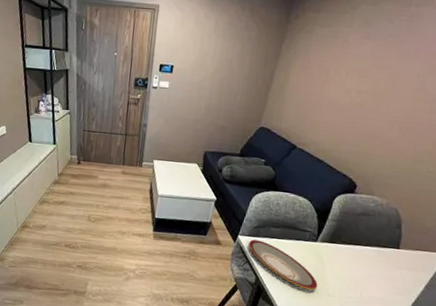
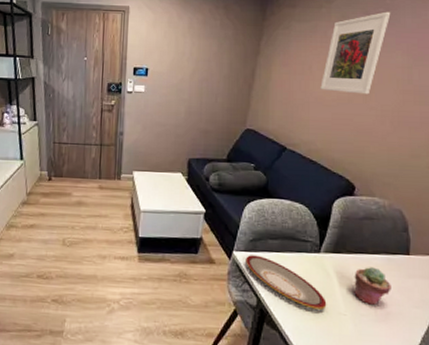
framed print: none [335,19,414,101] -> present [320,11,391,95]
potted succulent: none [343,256,379,290] -> present [354,267,391,306]

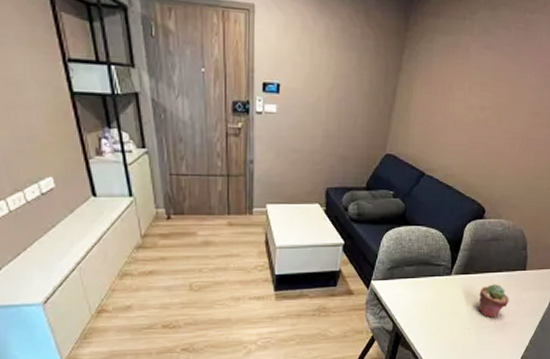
plate: present [246,255,327,310] -> none [383,283,455,327]
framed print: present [320,11,391,95] -> none [459,27,529,117]

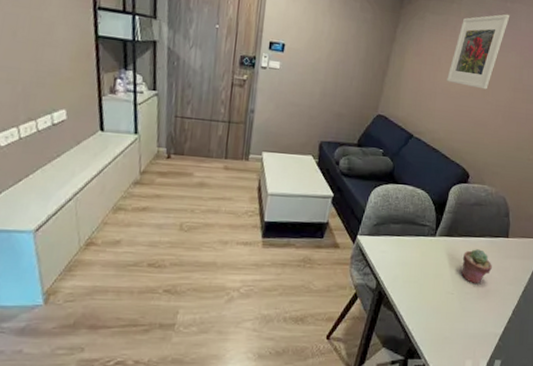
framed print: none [459,27,529,117] -> present [447,14,510,90]

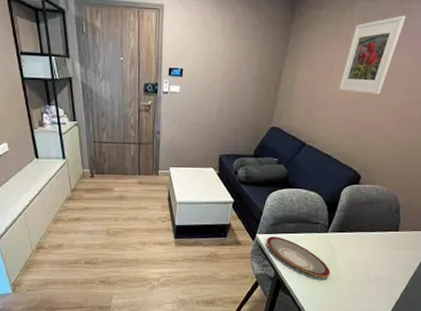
plate: none [368,239,438,290] -> present [267,236,331,277]
potted succulent: present [461,249,492,285] -> none [352,242,382,272]

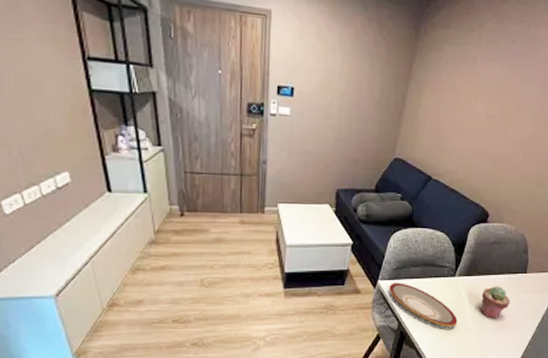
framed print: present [339,15,406,95] -> none [466,40,534,125]
potted succulent: none [352,242,382,272] -> present [480,286,510,319]

